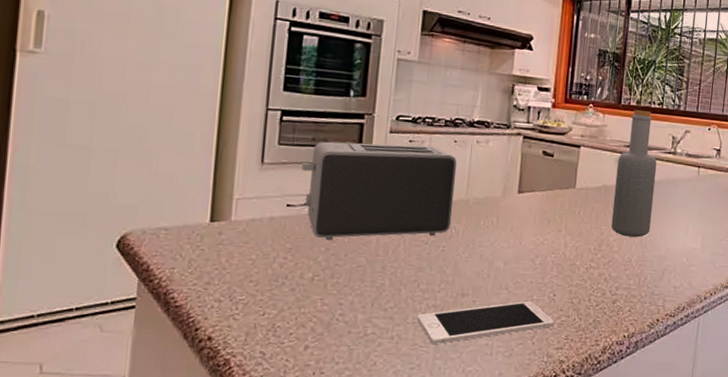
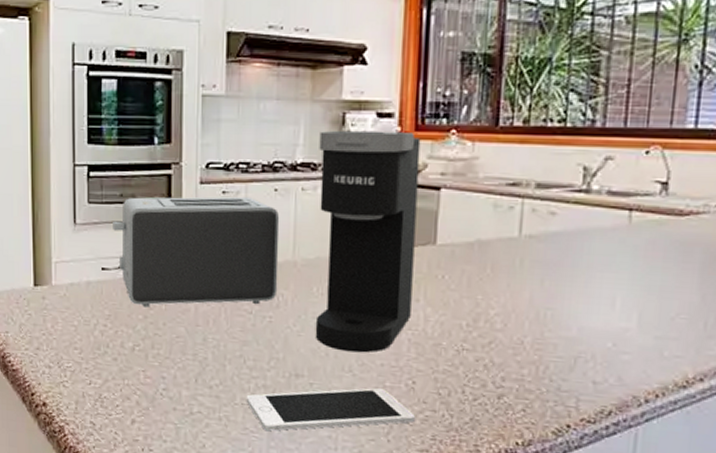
coffee maker: none [480,97,568,274] -> present [315,130,421,353]
bottle: present [611,110,657,237] -> none [490,133,560,311]

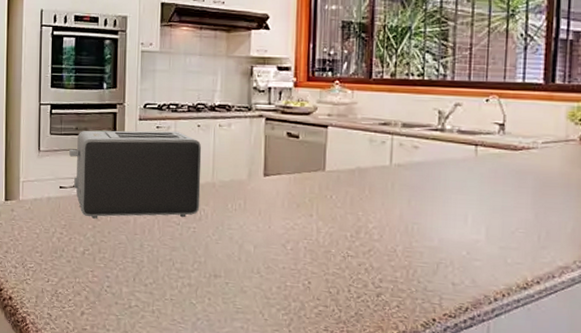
cell phone: present [246,388,415,432] -> none [174,287,311,323]
coffee maker: present [315,130,421,353] -> none [230,80,312,258]

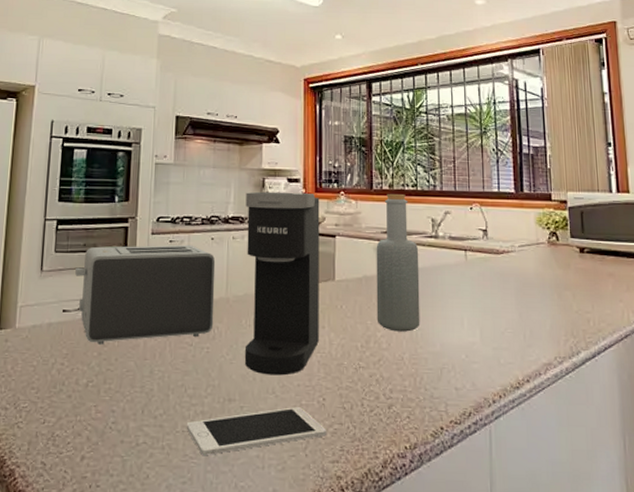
cell phone: none [174,287,311,323] -> present [186,407,326,456]
coffee maker: none [230,80,312,258] -> present [244,191,320,376]
bottle: none [369,84,421,225] -> present [376,194,420,332]

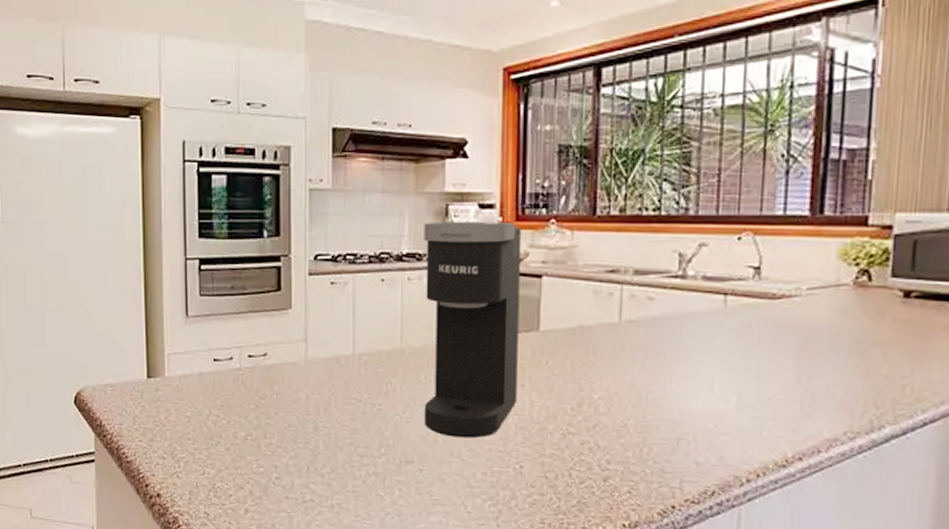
toaster: present [75,244,216,345] -> none [224,287,387,397]
cell phone: present [186,407,326,456] -> none [357,473,523,518]
bottle: present [376,194,420,332] -> none [593,222,657,394]

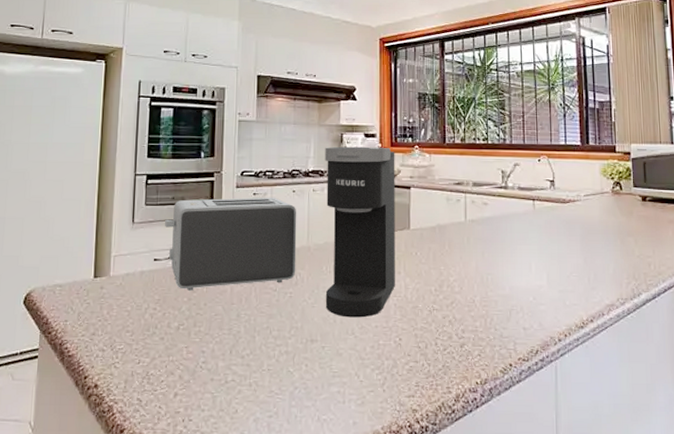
toaster: none [224,287,387,397] -> present [165,197,297,291]

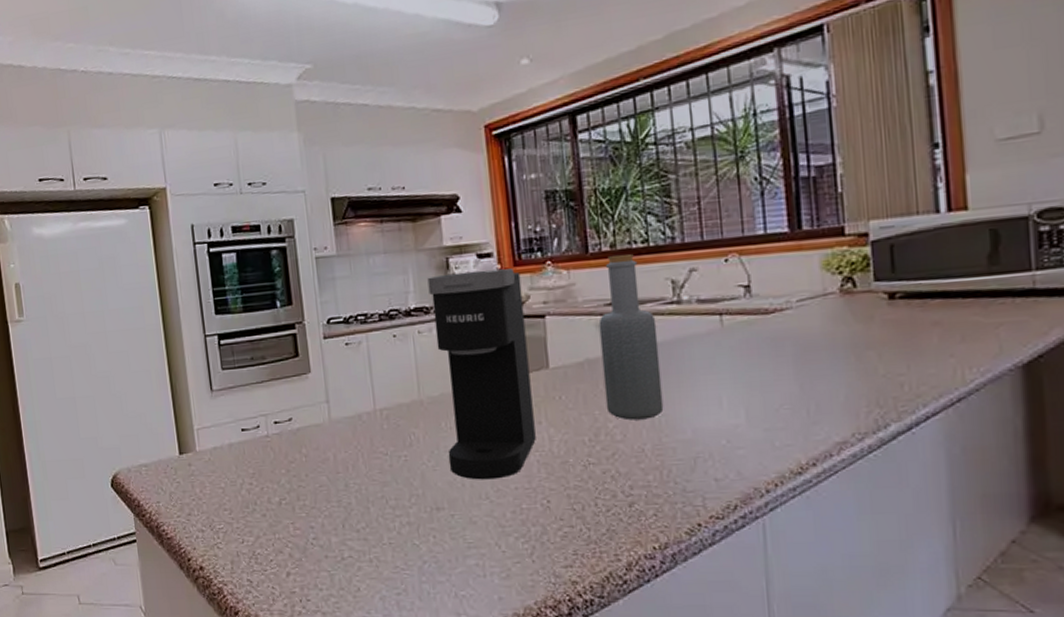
toaster: present [165,197,297,291] -> none [247,345,409,462]
bottle: none [449,148,491,276] -> present [598,254,664,420]

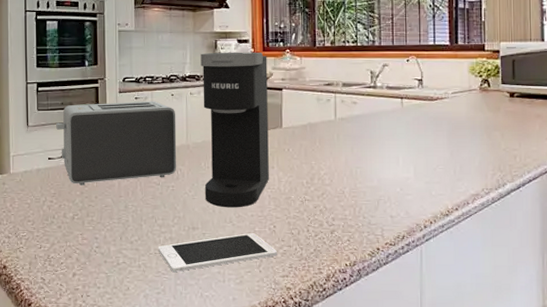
toaster: none [247,345,409,462] -> present [56,100,177,186]
cell phone: none [392,511,555,567] -> present [158,233,277,273]
bottle: present [598,254,664,420] -> none [319,50,360,170]

